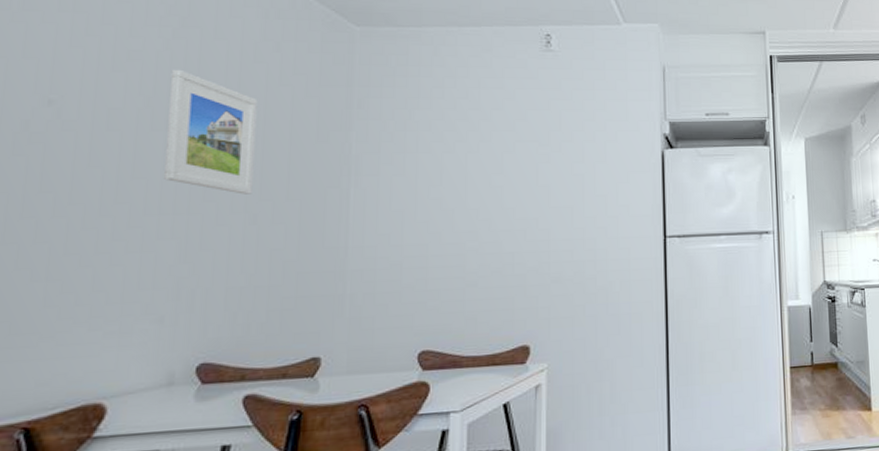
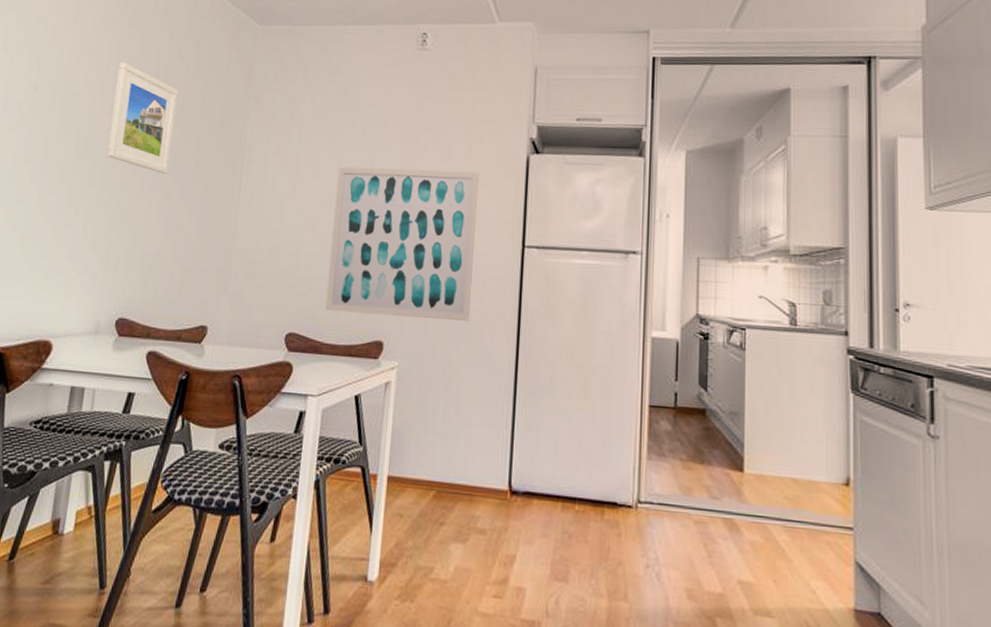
wall art: none [462,169,617,323] -> present [325,166,480,322]

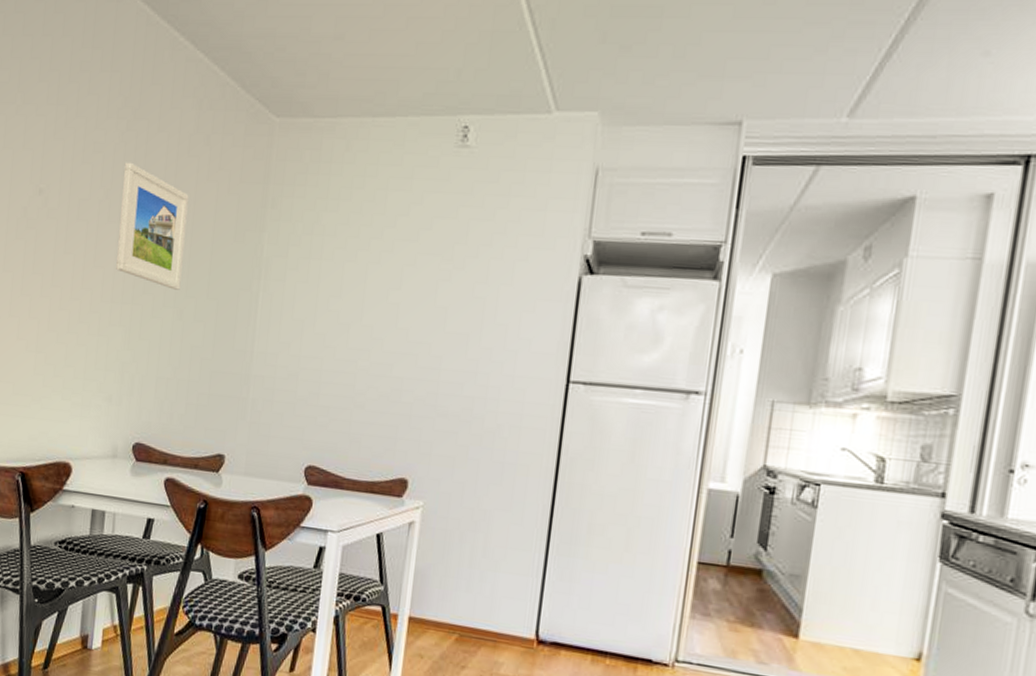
wall art: present [325,166,480,322] -> none [347,285,523,463]

